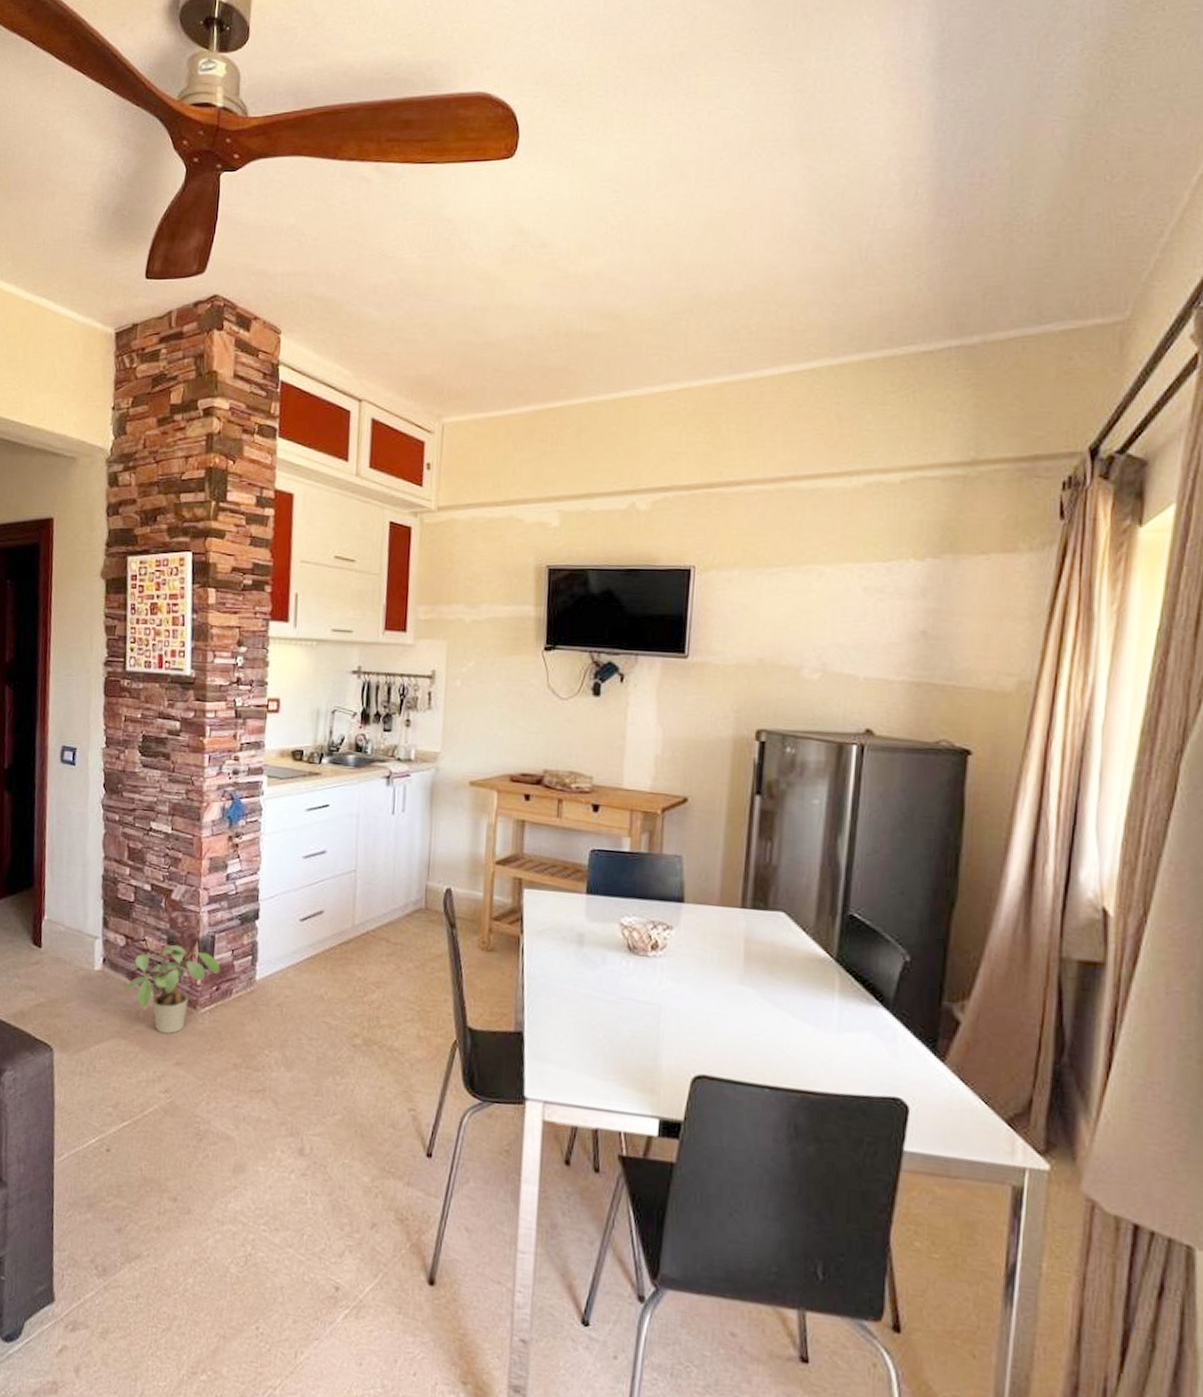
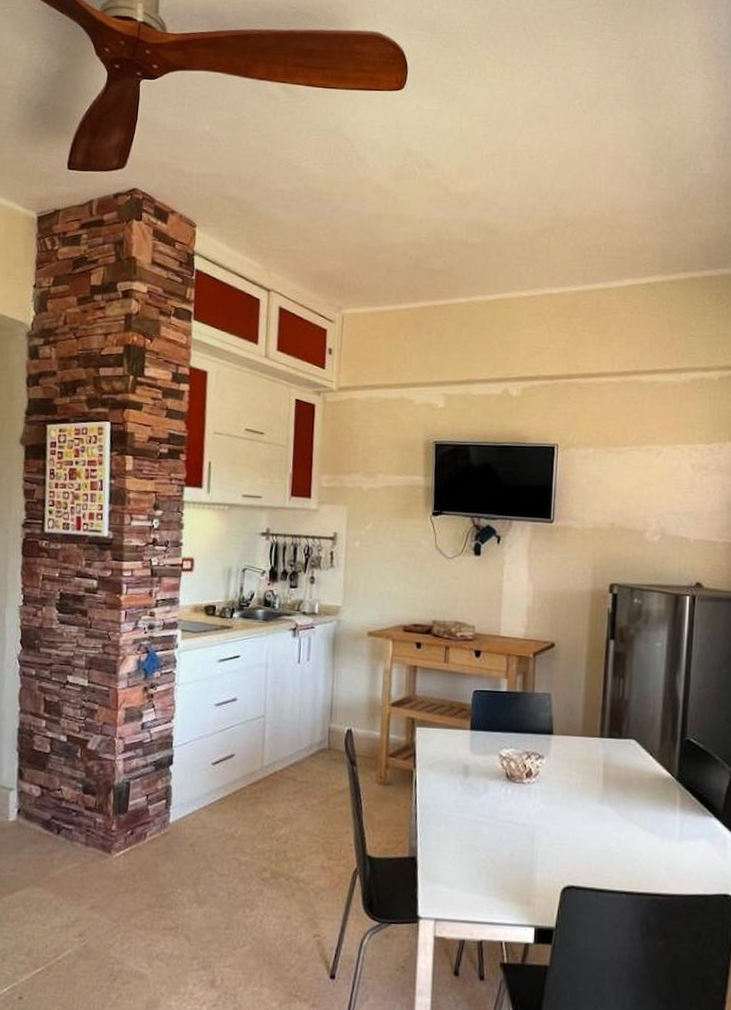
potted plant: present [124,944,221,1034] -> none [39,792,135,880]

